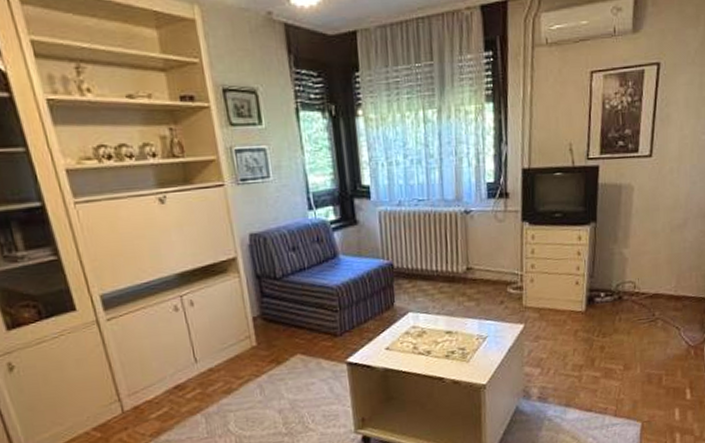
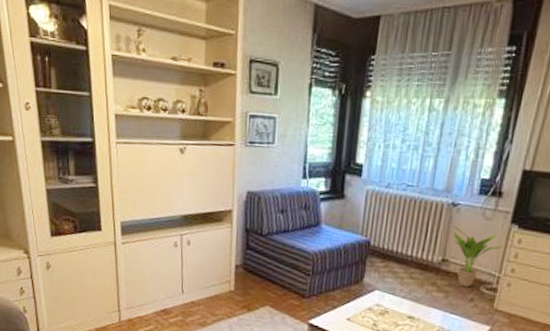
potted plant: none [469,232,521,292] -> present [452,224,505,288]

